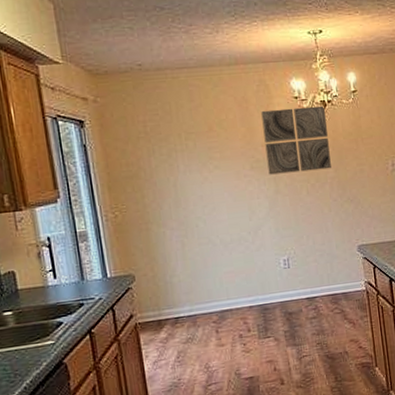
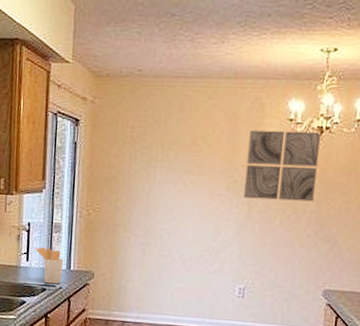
utensil holder: none [61,259,100,298] -> present [35,247,64,284]

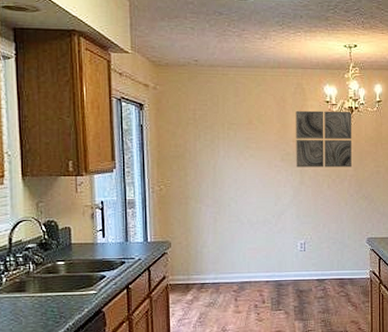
utensil holder: present [35,247,64,284] -> none [111,223,141,257]

